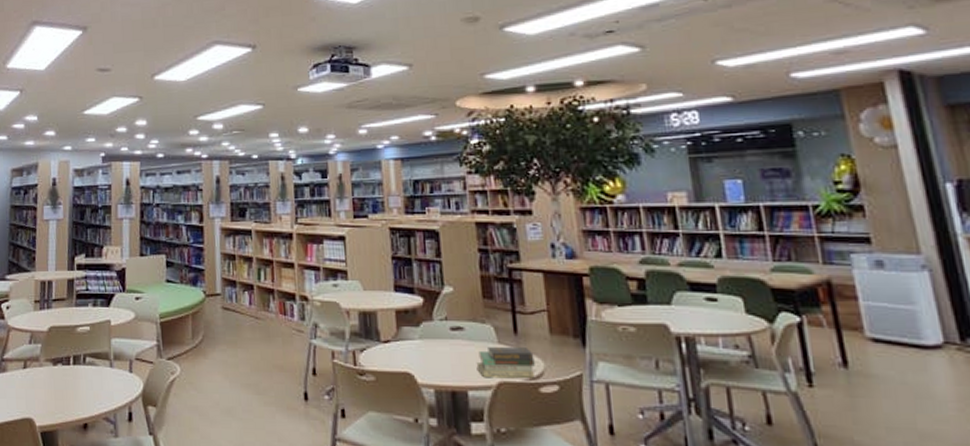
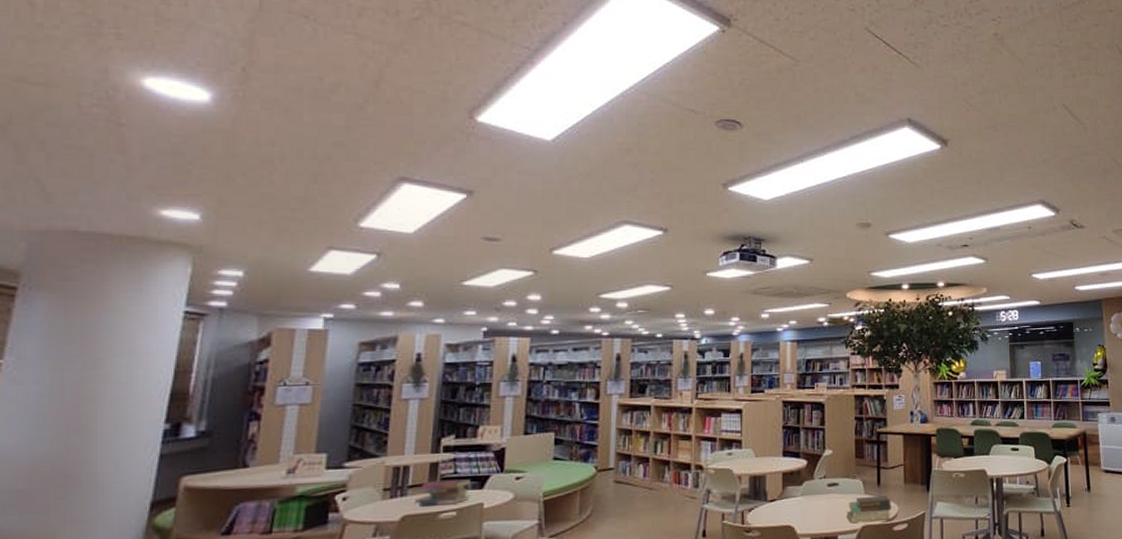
books: none [58,295,99,320] -> present [415,479,470,507]

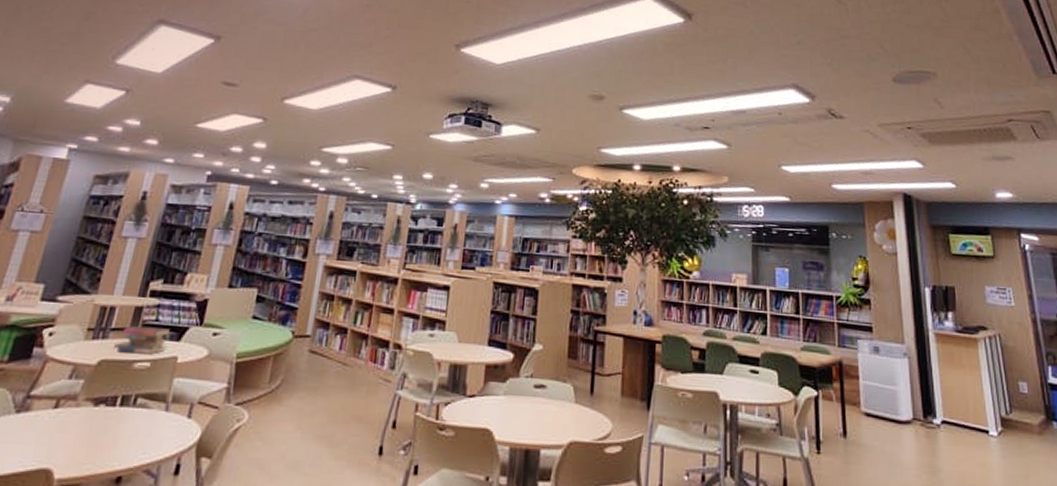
books: present [846,496,891,524] -> none [552,406,605,438]

